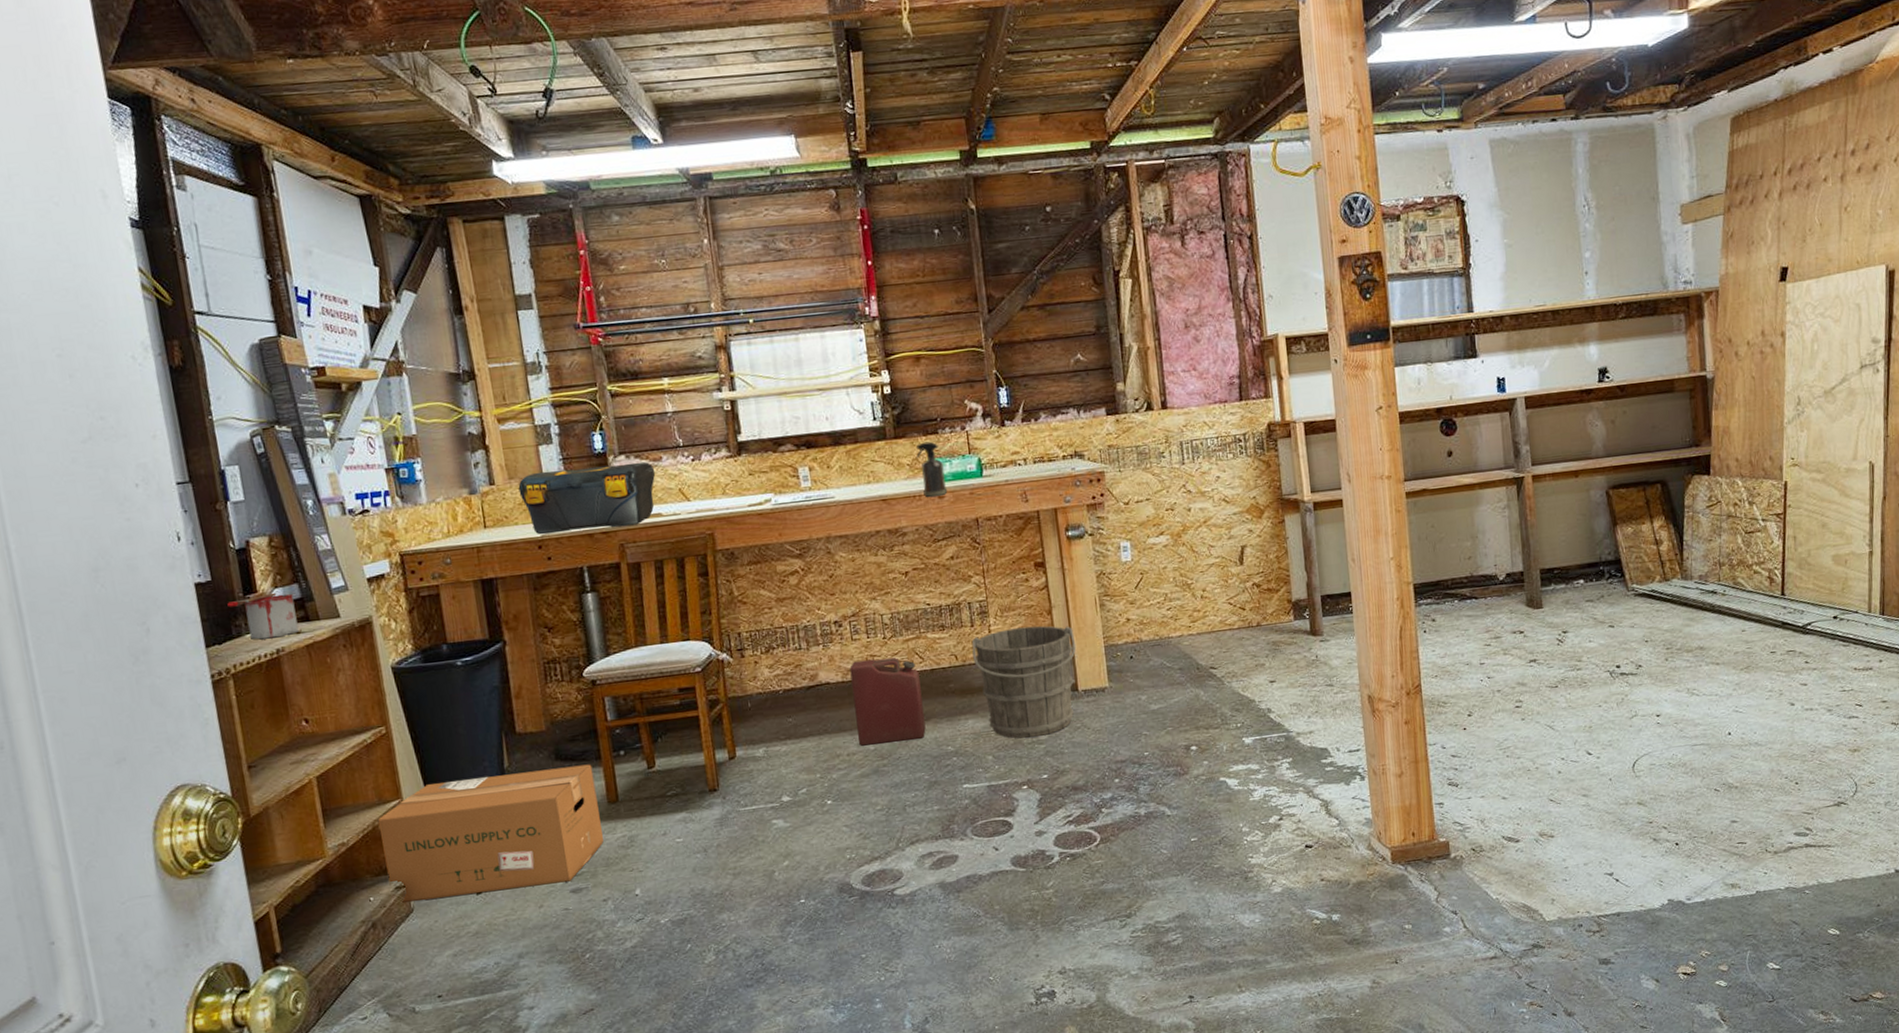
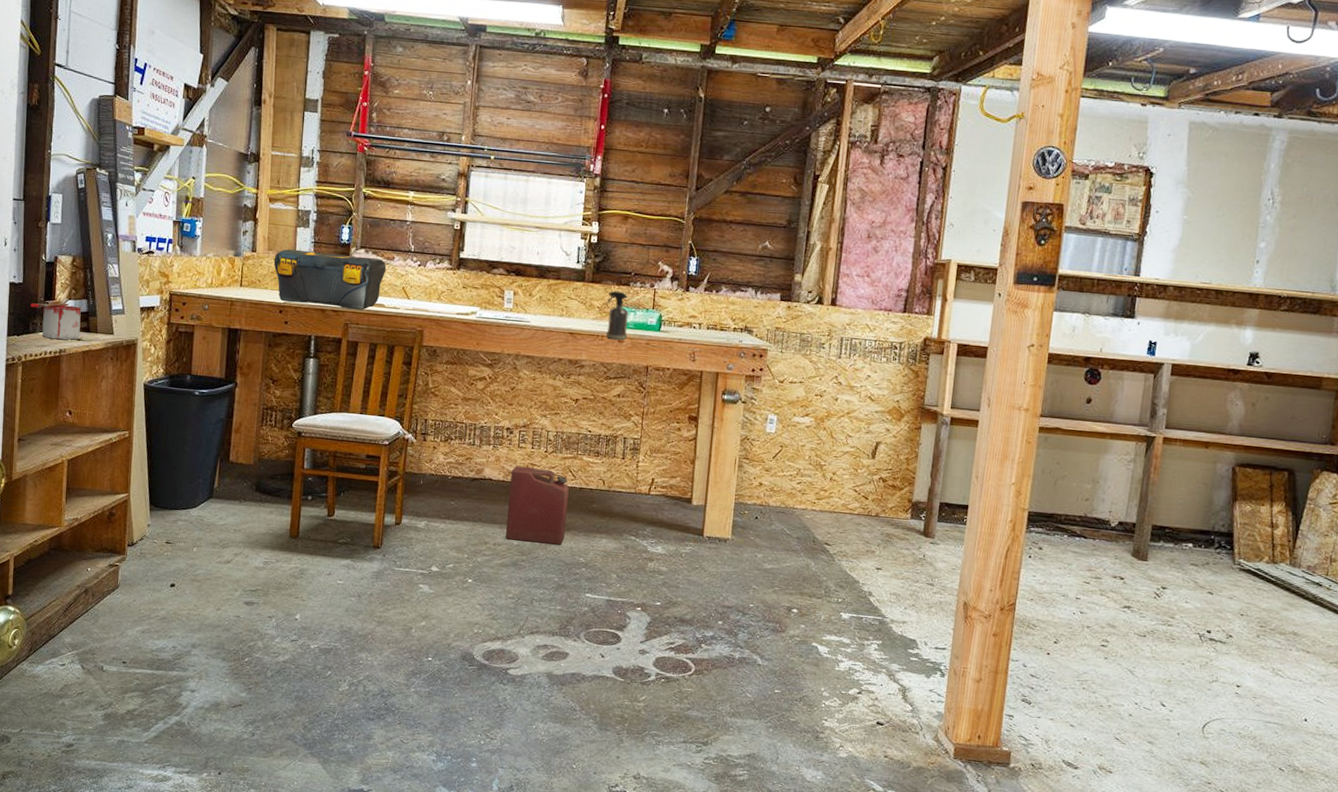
box: present [378,764,604,904] -> none [105,487,284,594]
bucket: present [971,625,1077,739] -> none [618,468,710,568]

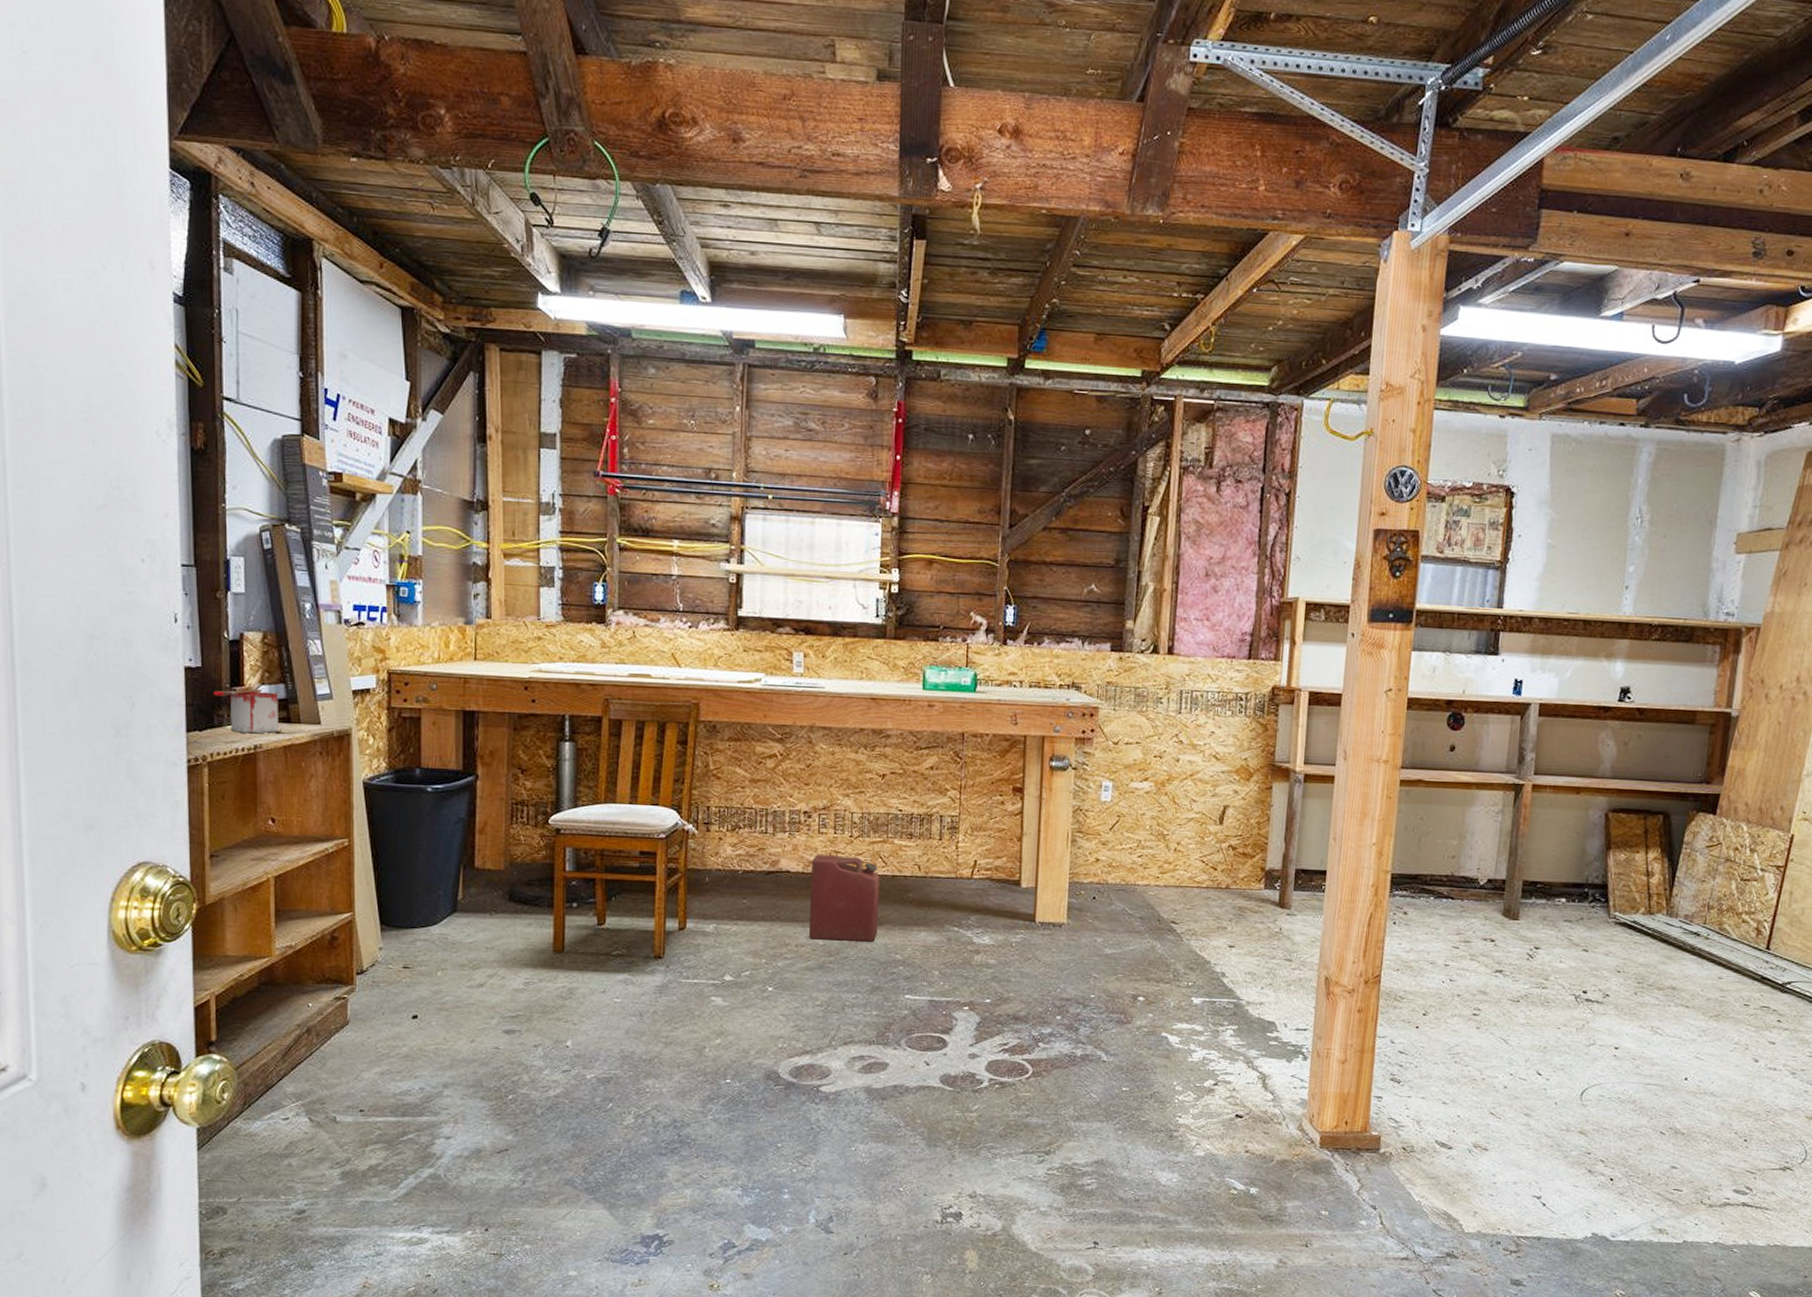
toolbox: present [273,249,387,310] -> none [514,613,651,683]
spray bottle: present [606,290,629,341] -> none [912,647,939,705]

